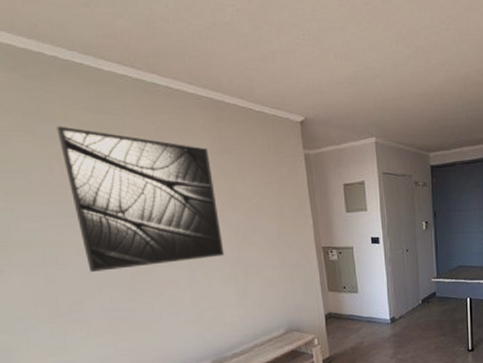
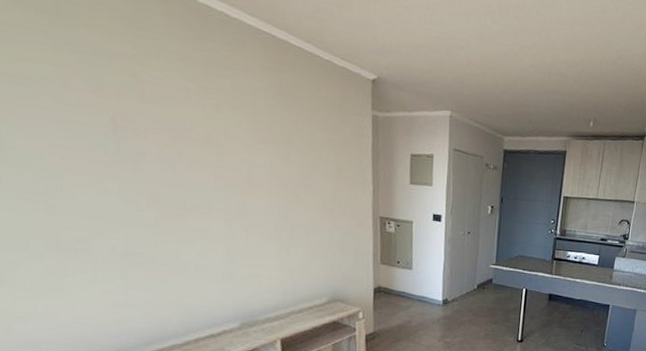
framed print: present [57,126,224,273] -> none [79,32,269,211]

